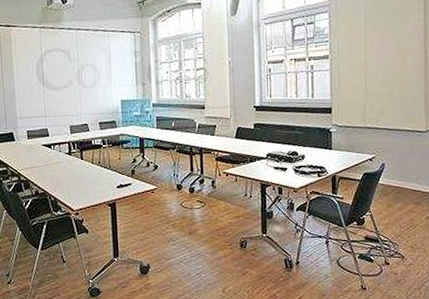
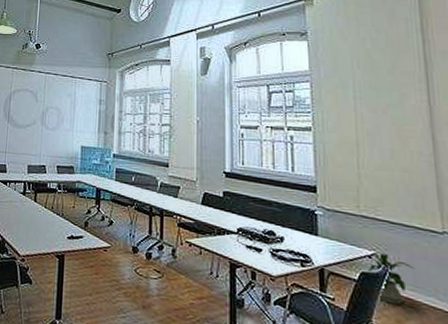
house plant: none [369,155,403,194] -> present [368,253,414,305]

